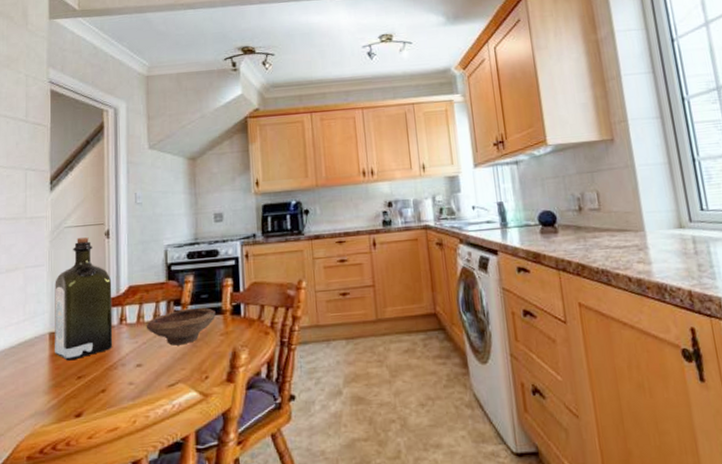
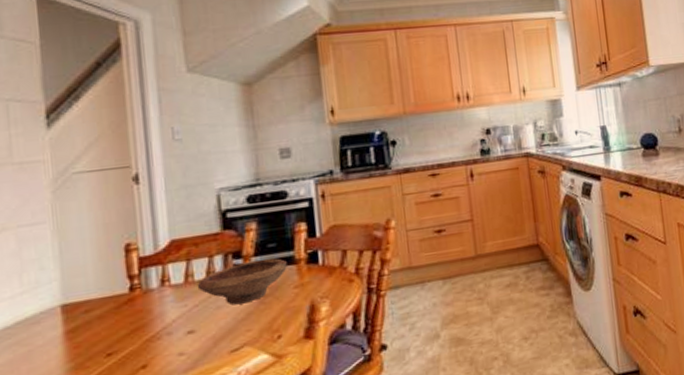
liquor: present [55,237,113,361] -> none [63,184,154,337]

